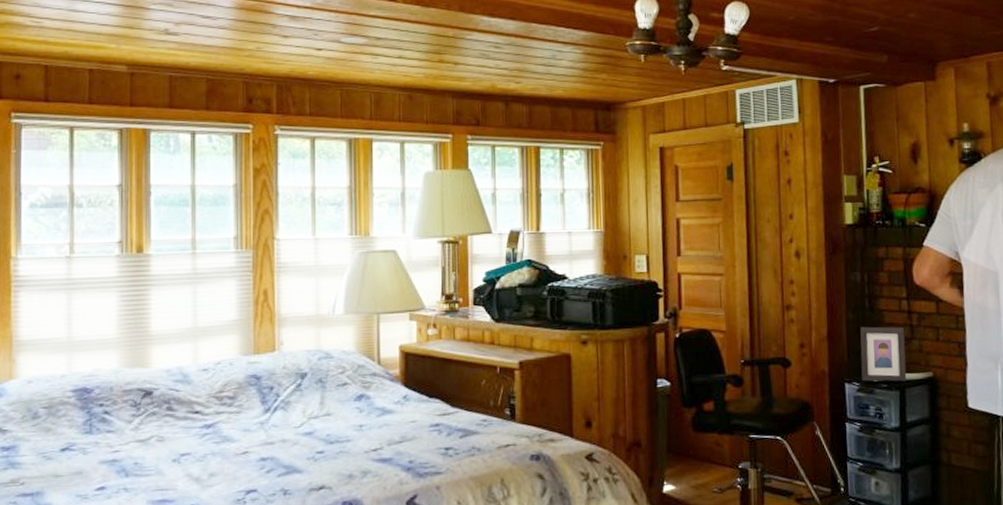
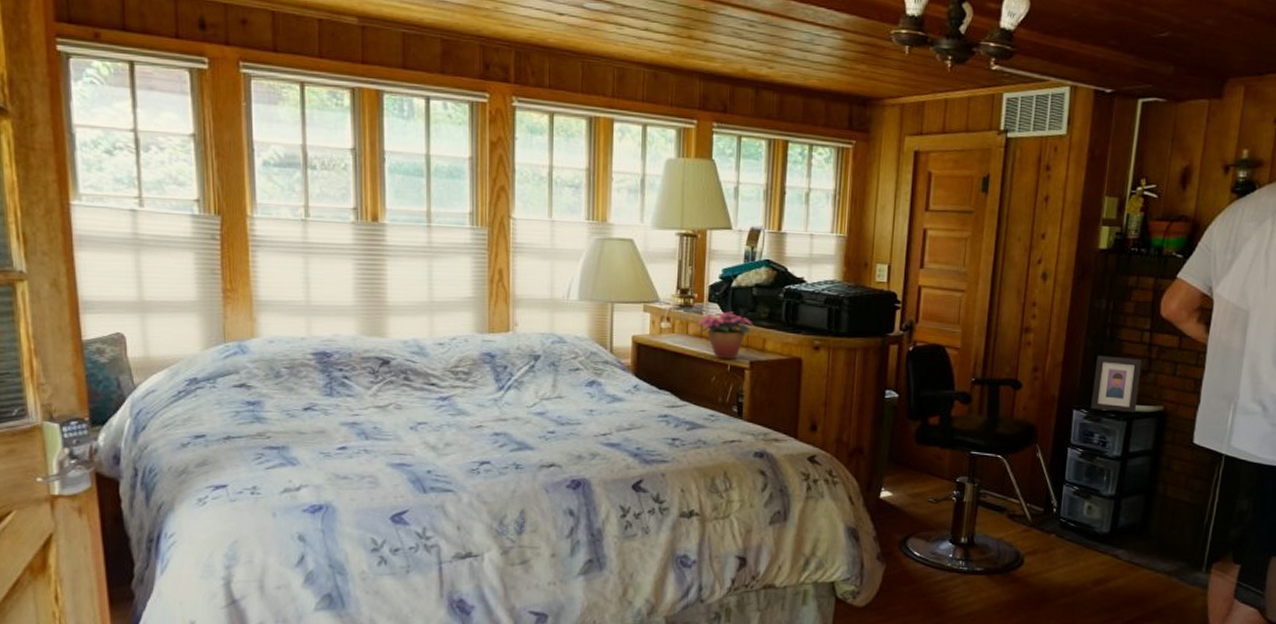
flower arrangement: none [462,313,524,362] -> present [695,311,757,360]

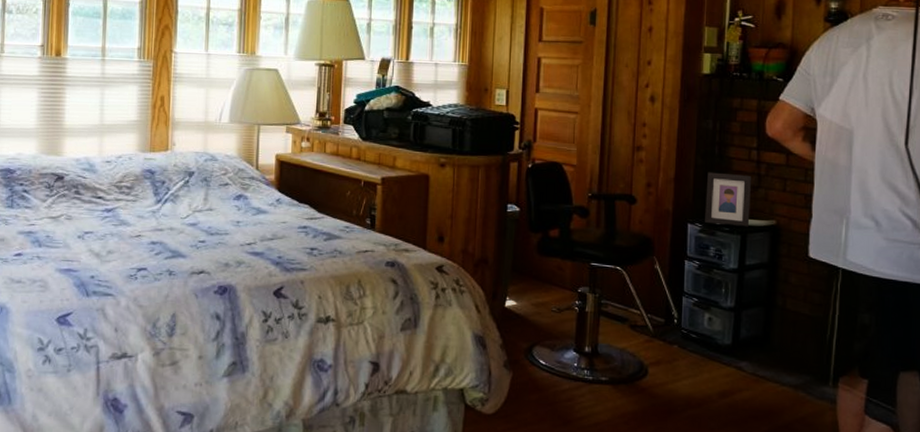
flower arrangement: present [695,311,757,360] -> none [332,132,388,176]

